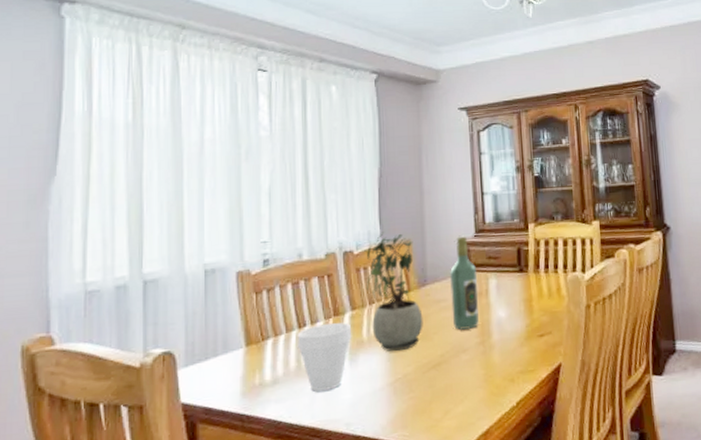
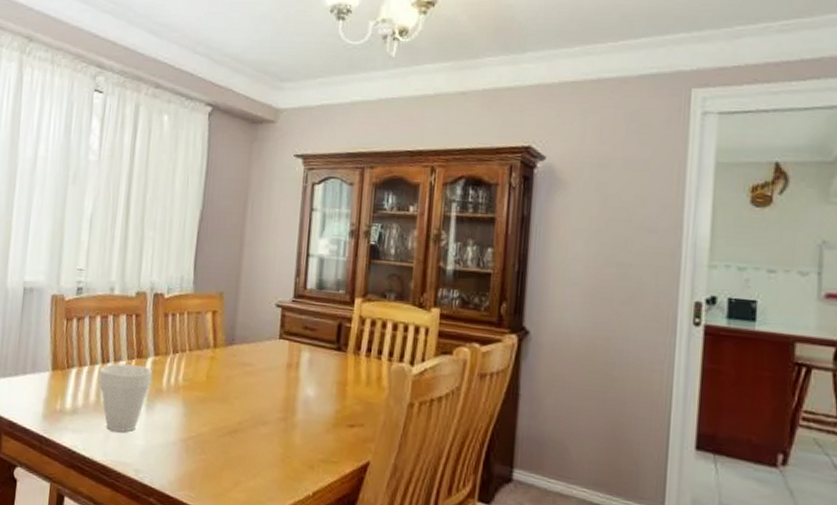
potted plant: present [366,232,423,352] -> none [171,279,226,409]
wine bottle: present [449,236,479,330] -> none [256,298,290,402]

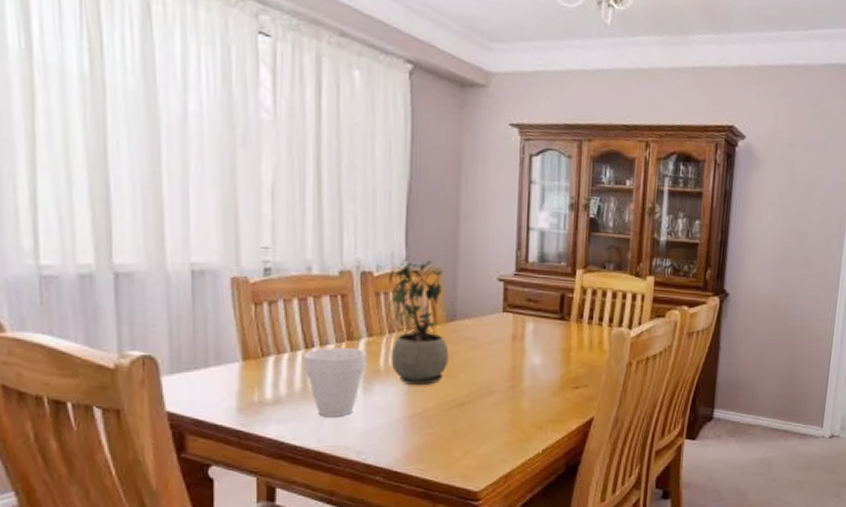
potted plant: none [171,279,226,409] -> present [385,255,449,386]

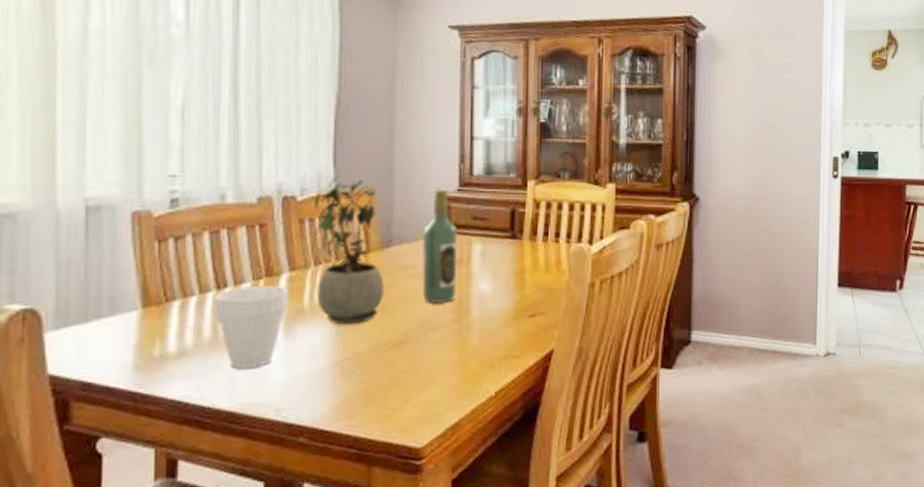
wine bottle: none [481,272,514,372] -> present [421,189,458,303]

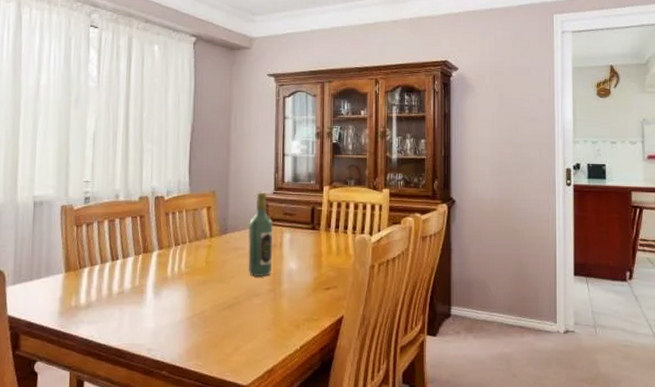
cup: present [214,284,289,368] -> none [109,258,158,318]
potted plant: present [310,175,384,326] -> none [173,182,222,290]

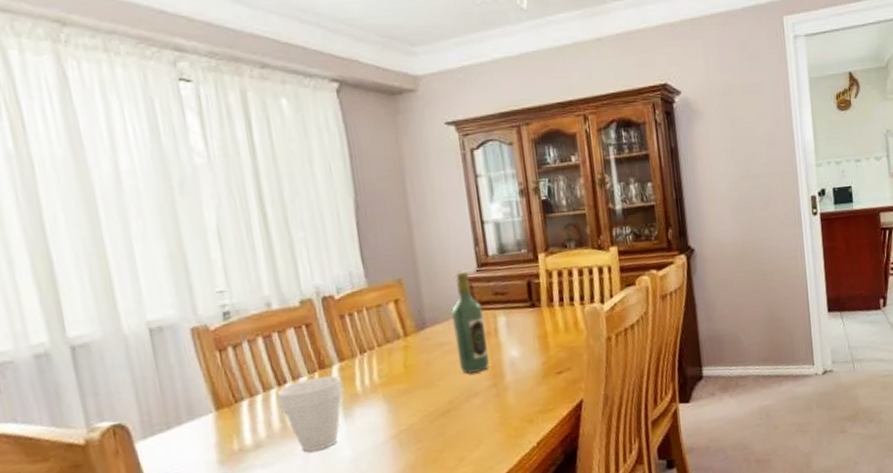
cup: none [109,258,158,318] -> present [277,375,344,452]

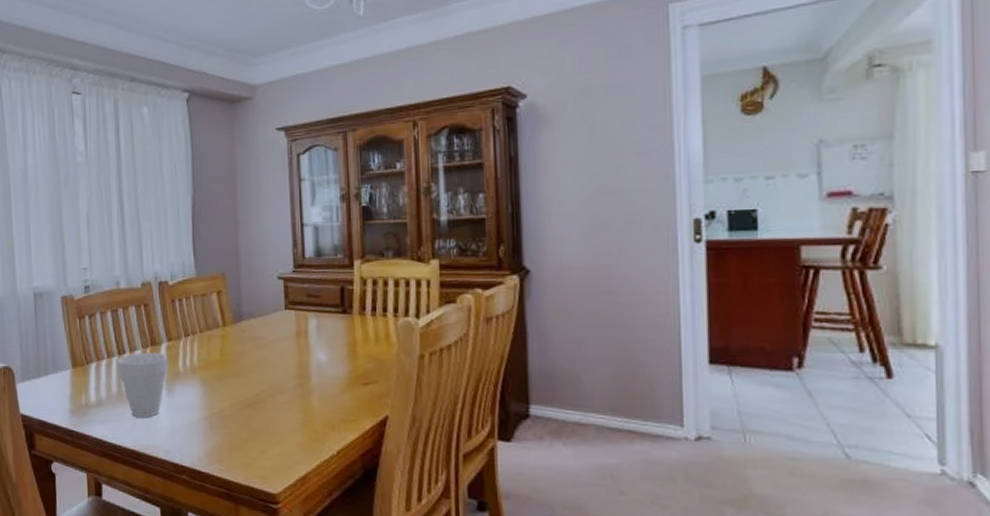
wine bottle: present [451,271,489,374] -> none [265,271,297,370]

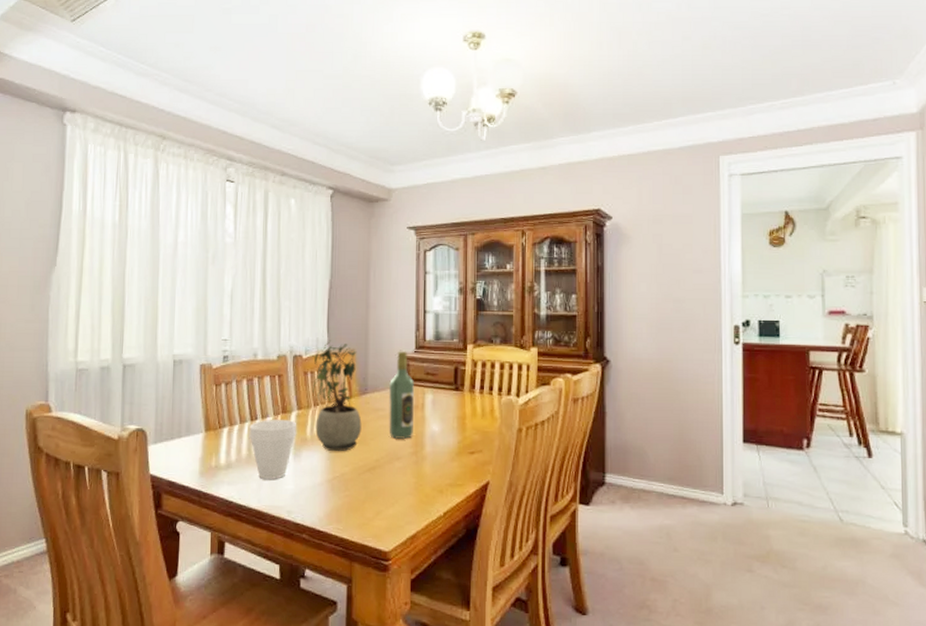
potted plant: none [181,263,239,386] -> present [311,340,362,452]
wine bottle: none [265,271,297,370] -> present [388,351,415,439]

